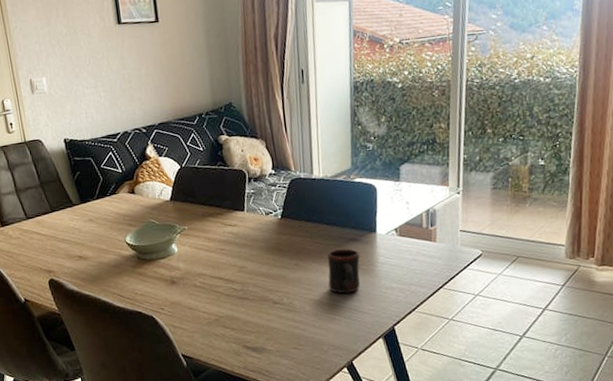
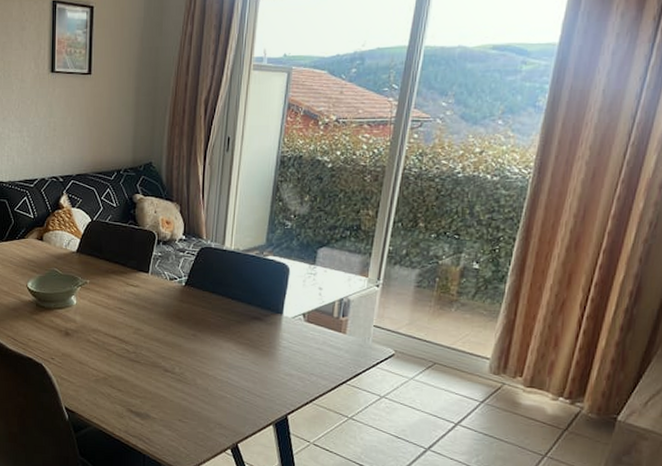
mug: present [327,248,360,294] -> none [224,326,262,373]

